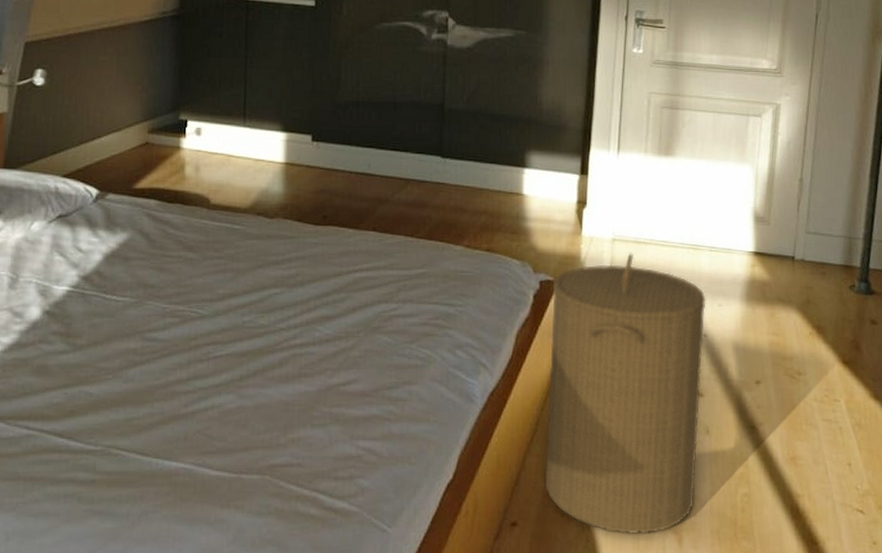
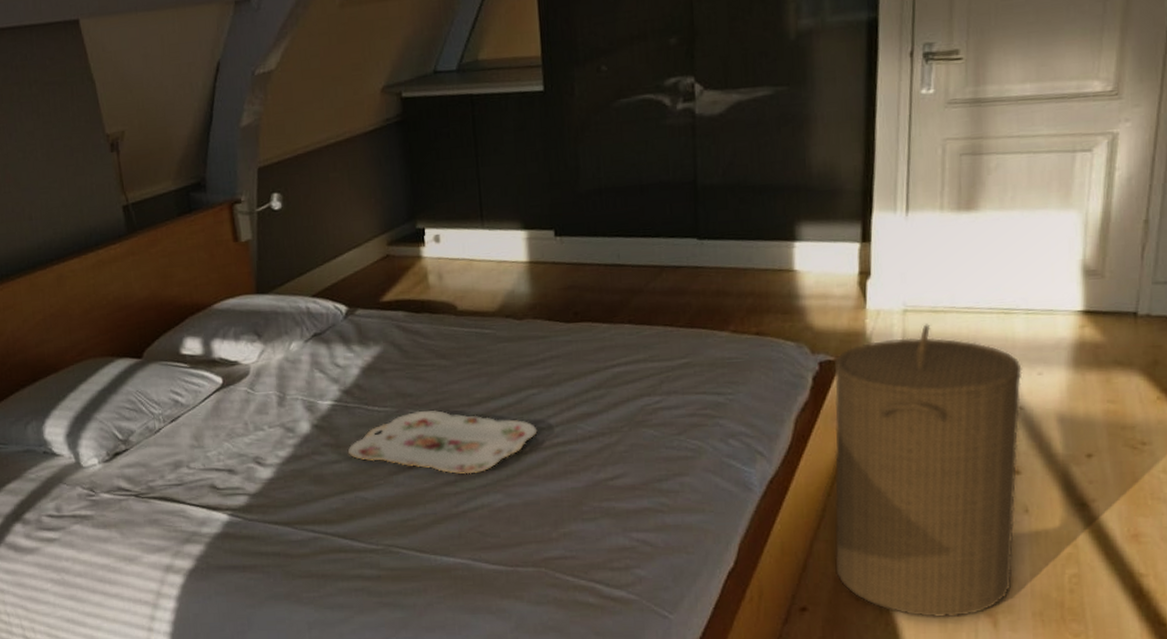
serving tray: none [79,302,277,373] -> present [348,410,538,475]

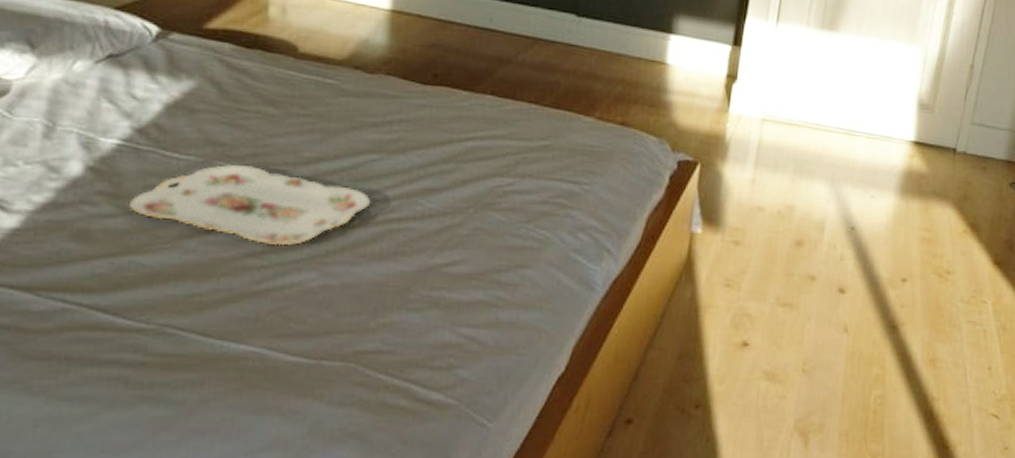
laundry hamper: present [833,324,1023,617] -> none [665,135,858,434]

